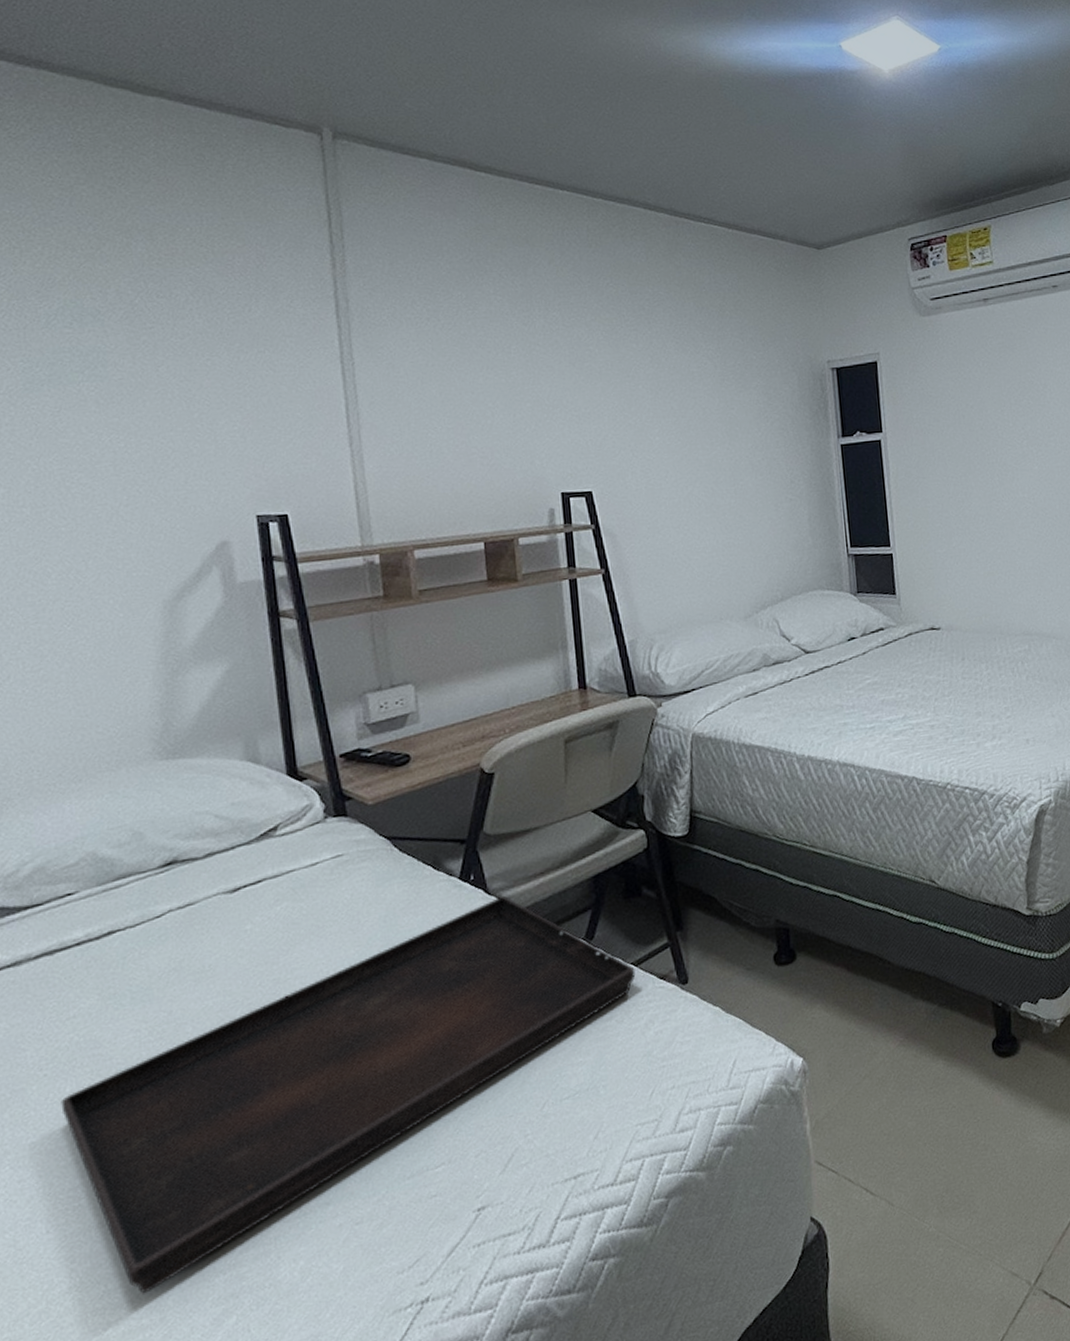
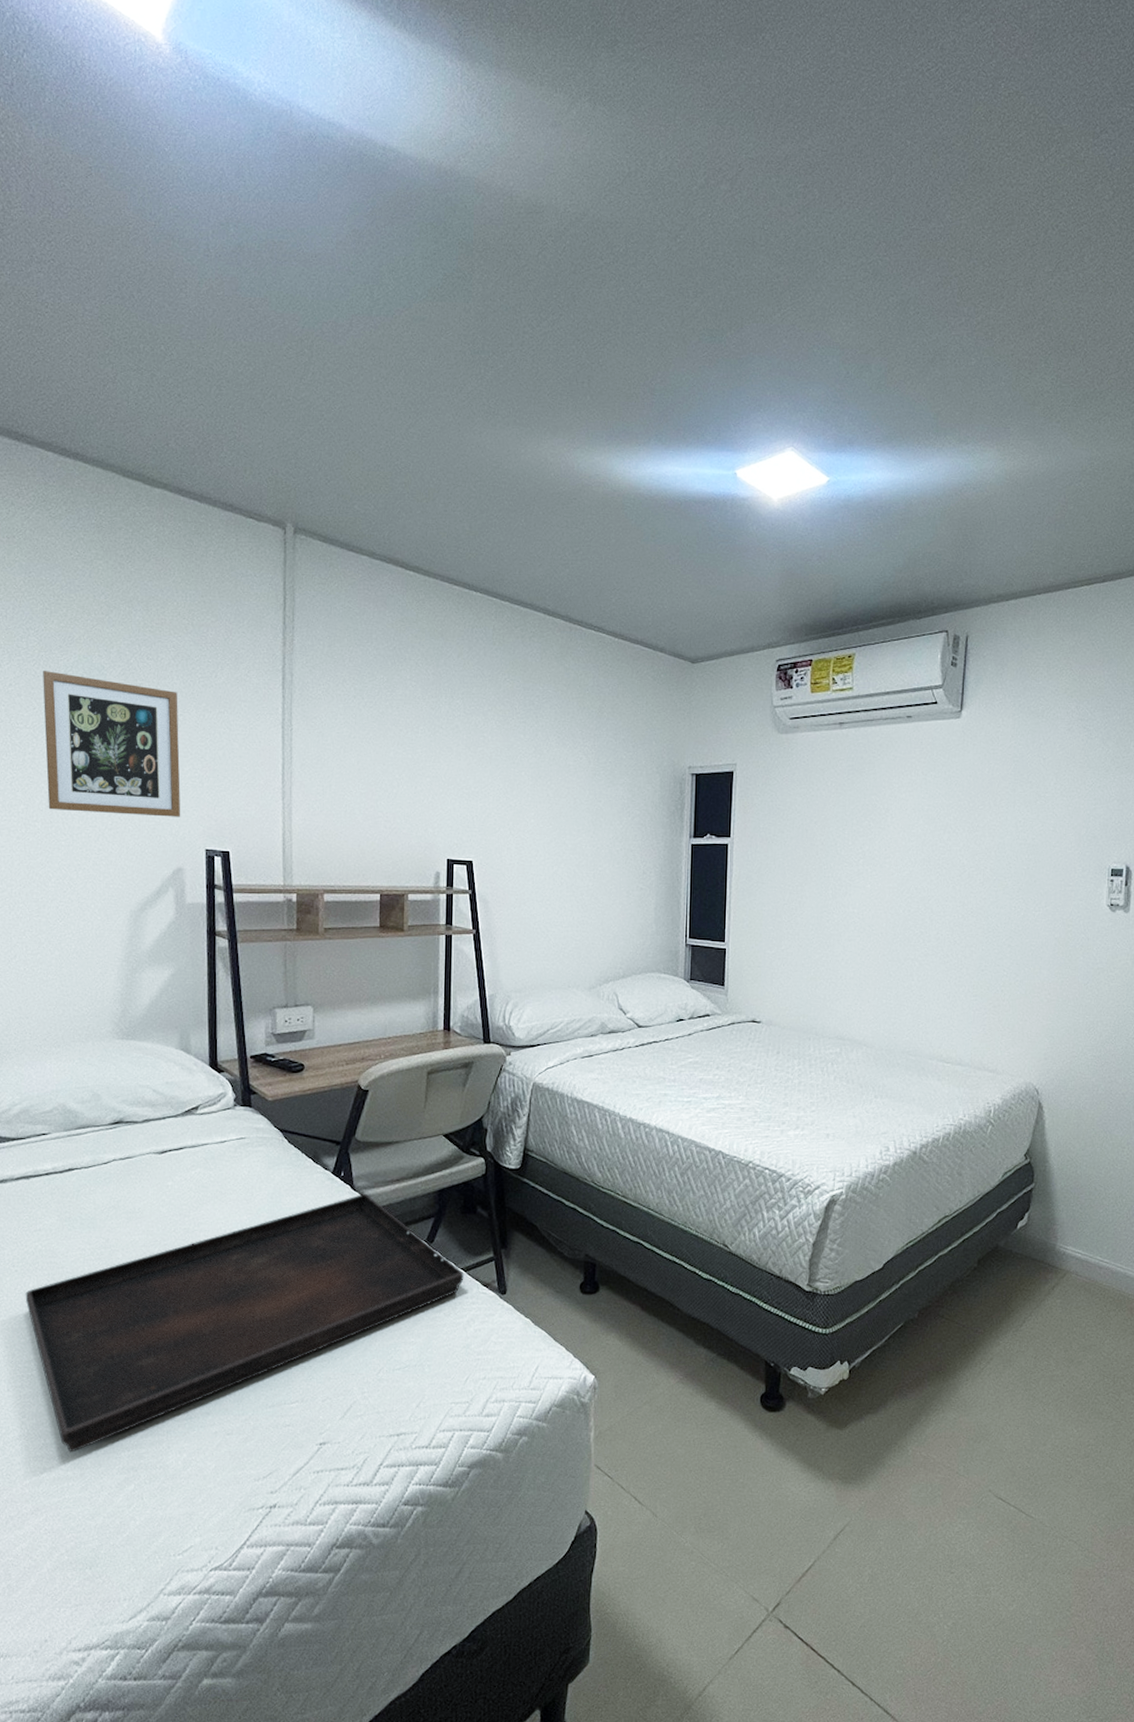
picture frame: none [16,322,220,491] -> present [43,671,181,817]

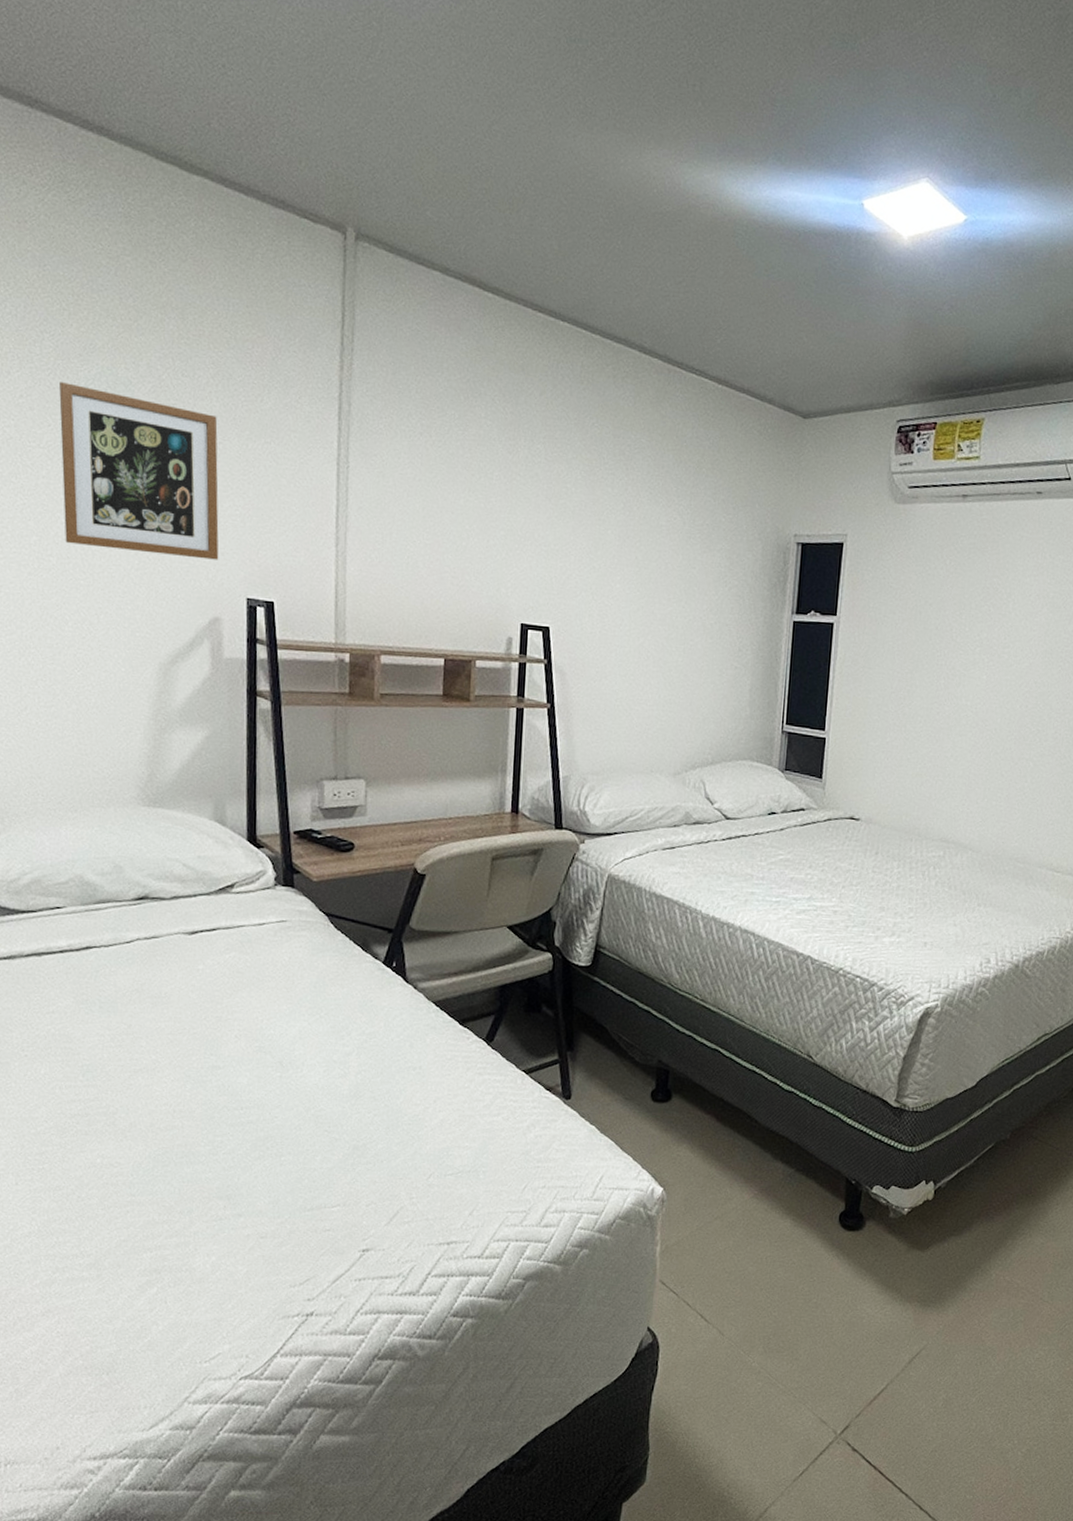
serving tray: present [25,1194,464,1453] -> none [36,987,526,1252]

